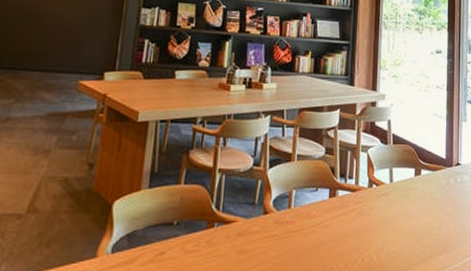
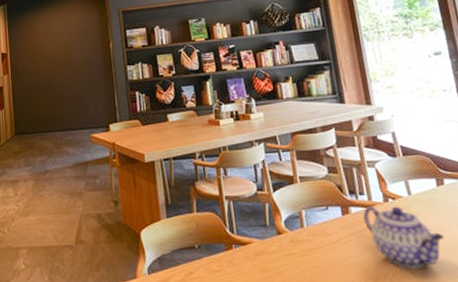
teapot: none [347,191,411,254] -> present [363,206,444,269]

